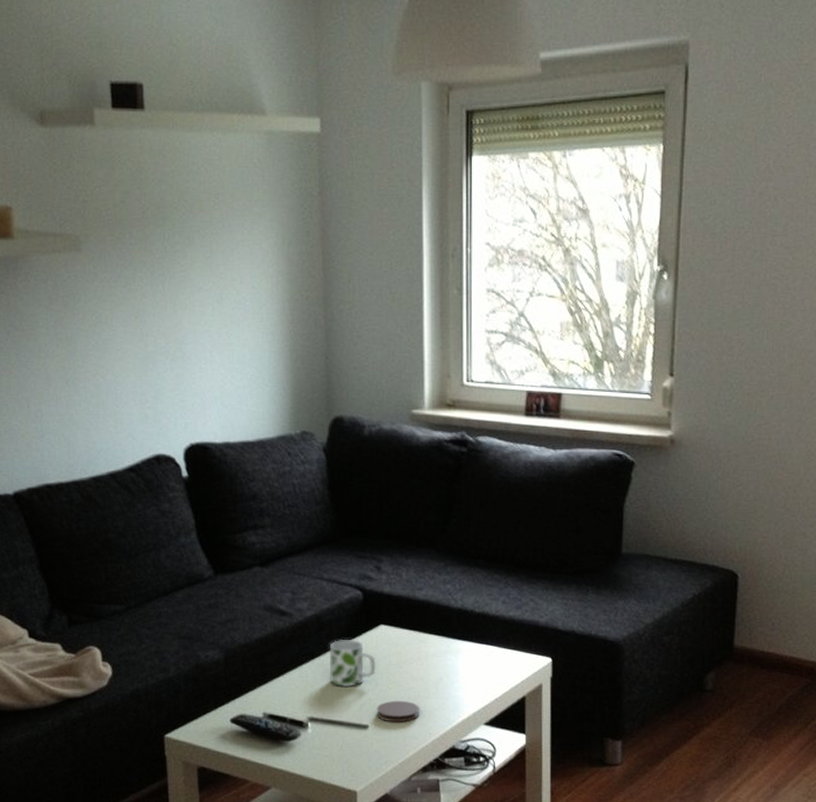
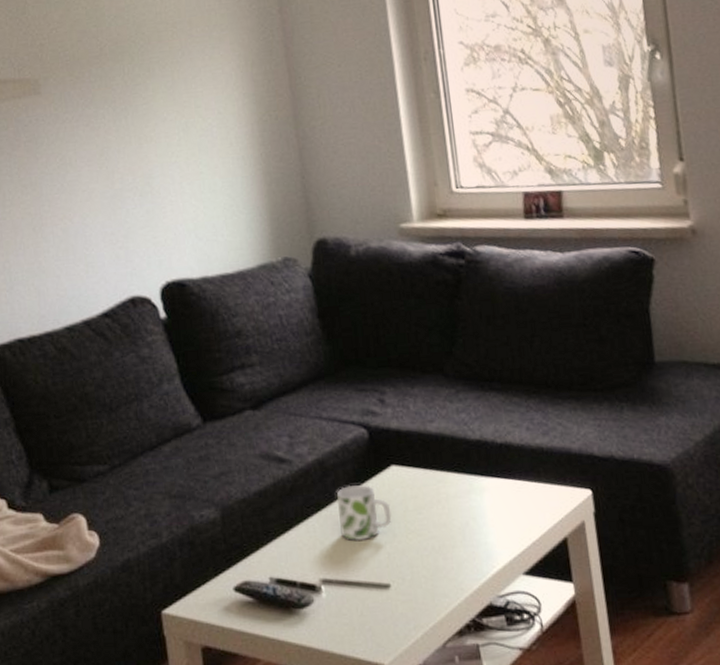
coaster: present [377,700,419,723] -> none [397,552,447,579]

